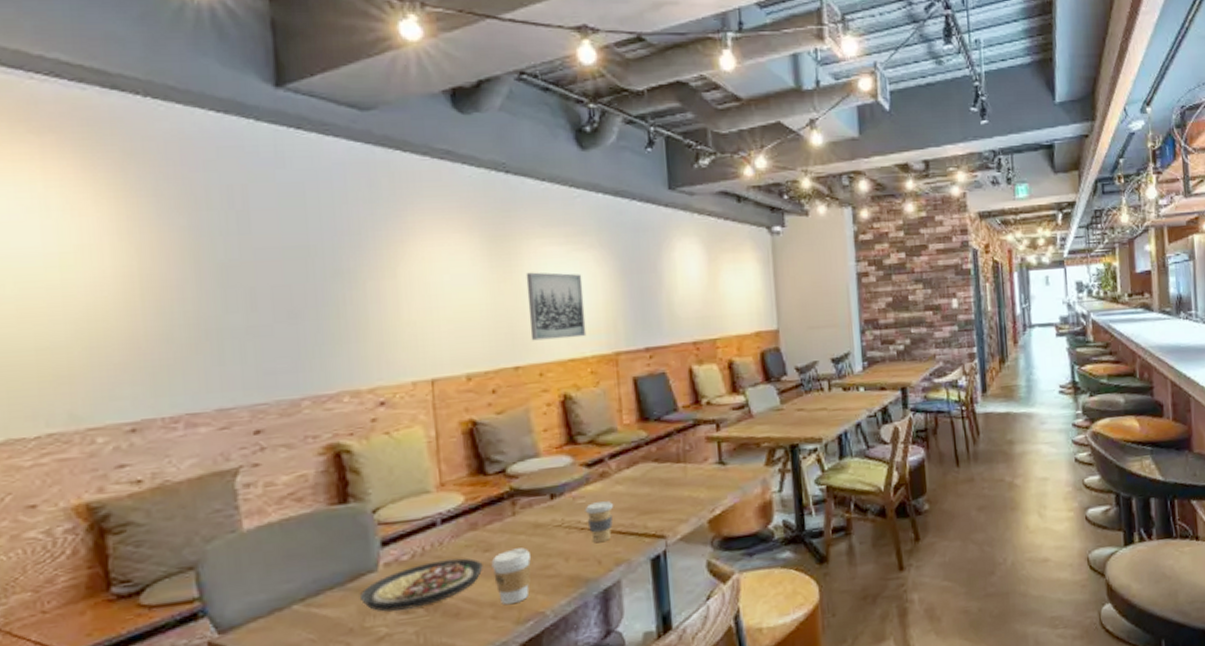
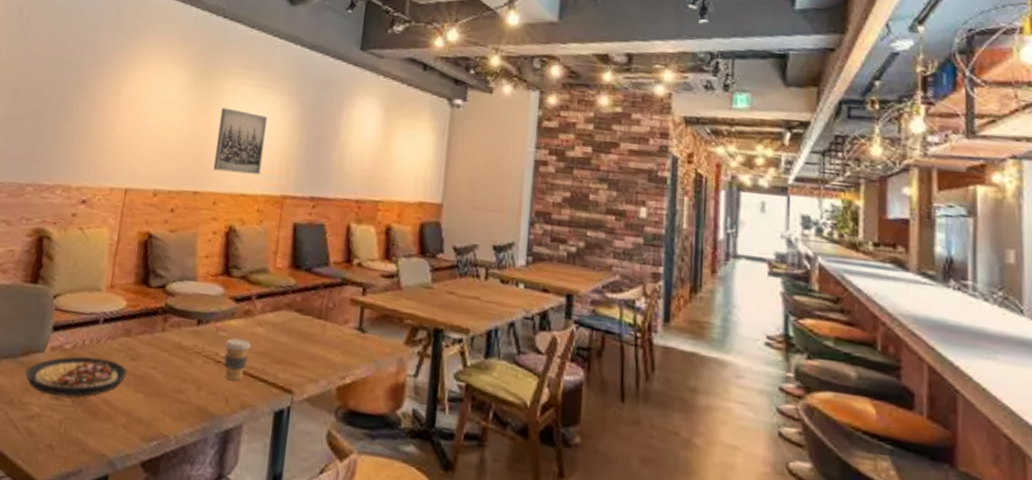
coffee cup: present [491,547,531,605] -> none [133,364,169,419]

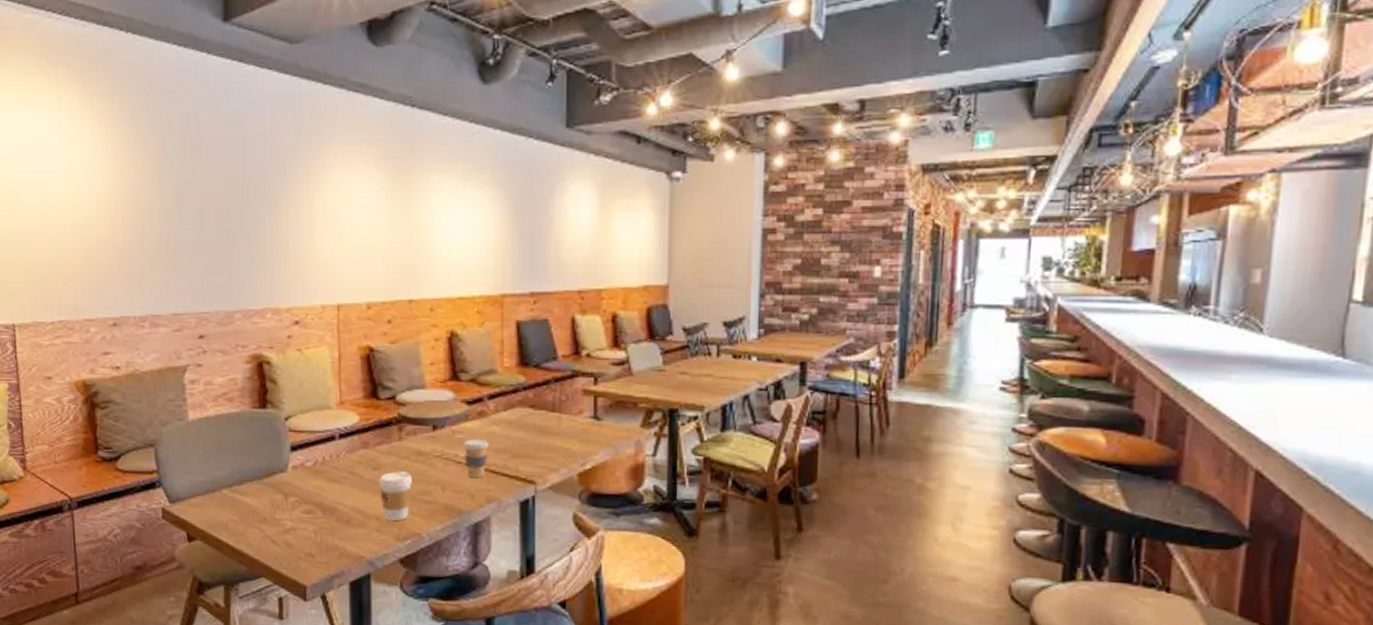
plate: present [26,356,127,397] -> none [273,471,372,510]
coffee cup: none [133,364,169,419] -> present [378,471,412,522]
wall art: present [213,107,268,175] -> none [424,208,476,276]

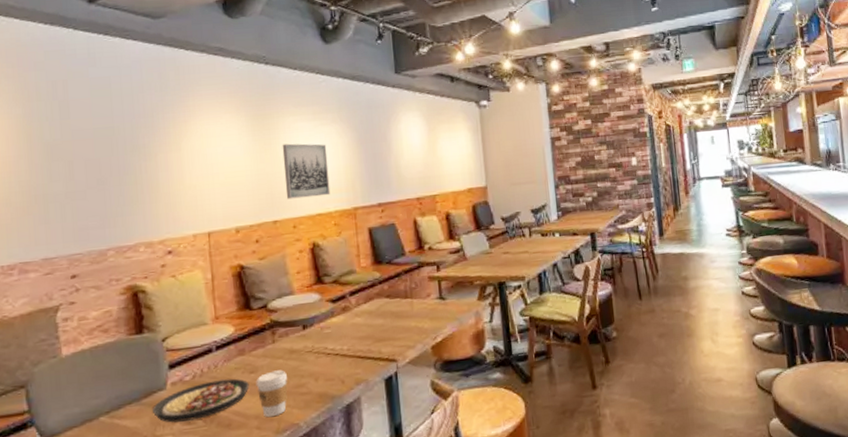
plate: none [273,471,372,510] -> present [153,378,249,423]
wall art: none [424,208,476,276] -> present [282,143,331,199]
coffee cup: present [462,439,490,479] -> none [330,330,354,366]

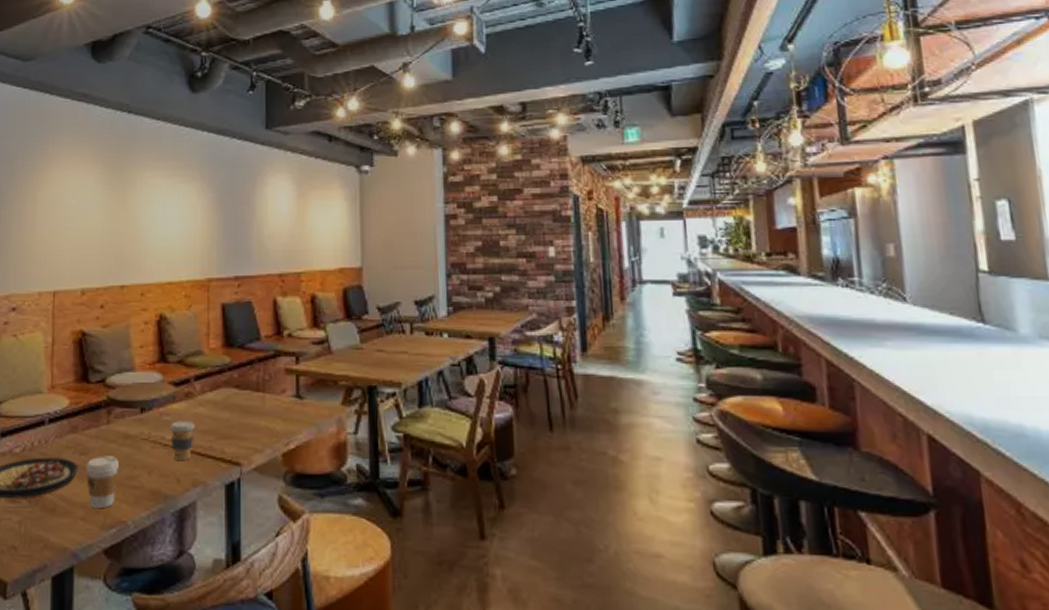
wall art: present [282,143,331,199] -> none [136,201,184,263]
coffee cup: none [330,330,354,366] -> present [169,421,196,462]

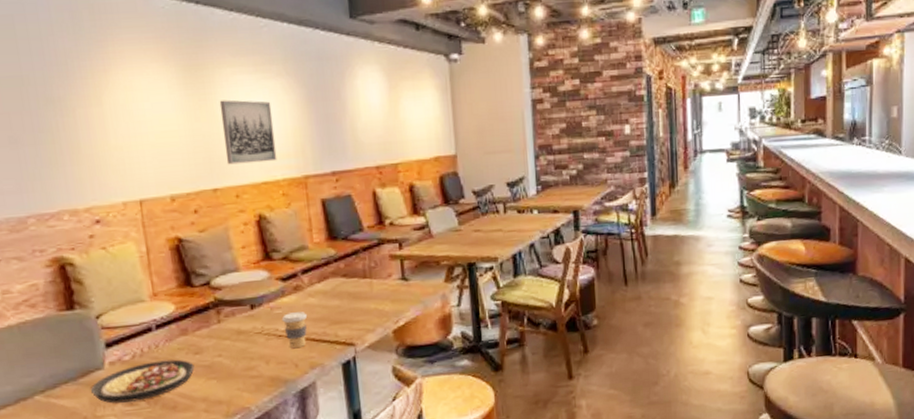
coffee cup: present [85,456,119,509] -> none [201,351,237,401]
wall art: none [136,201,184,263] -> present [219,100,277,165]

